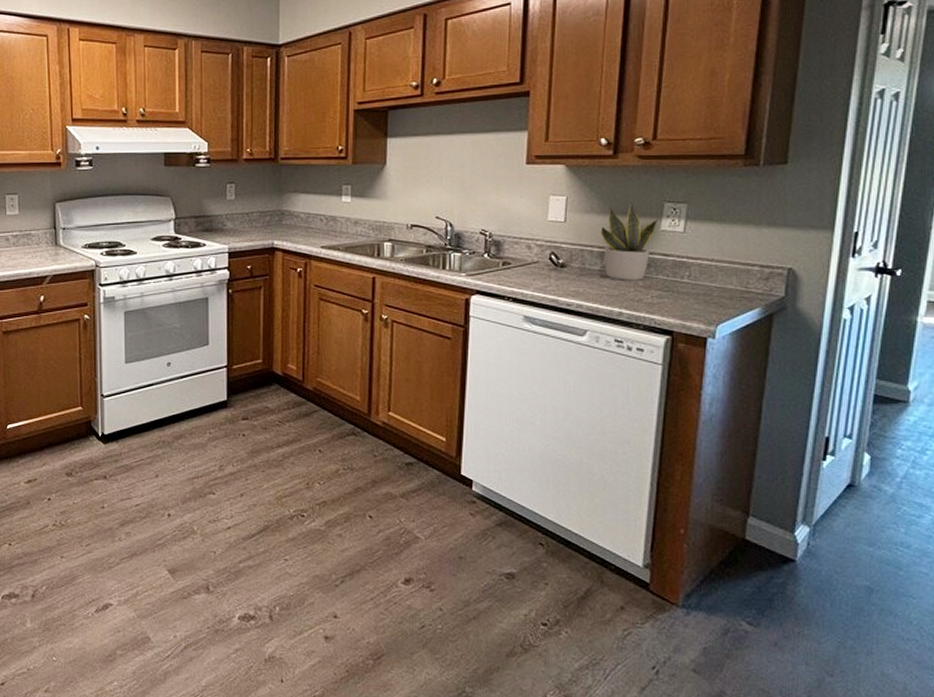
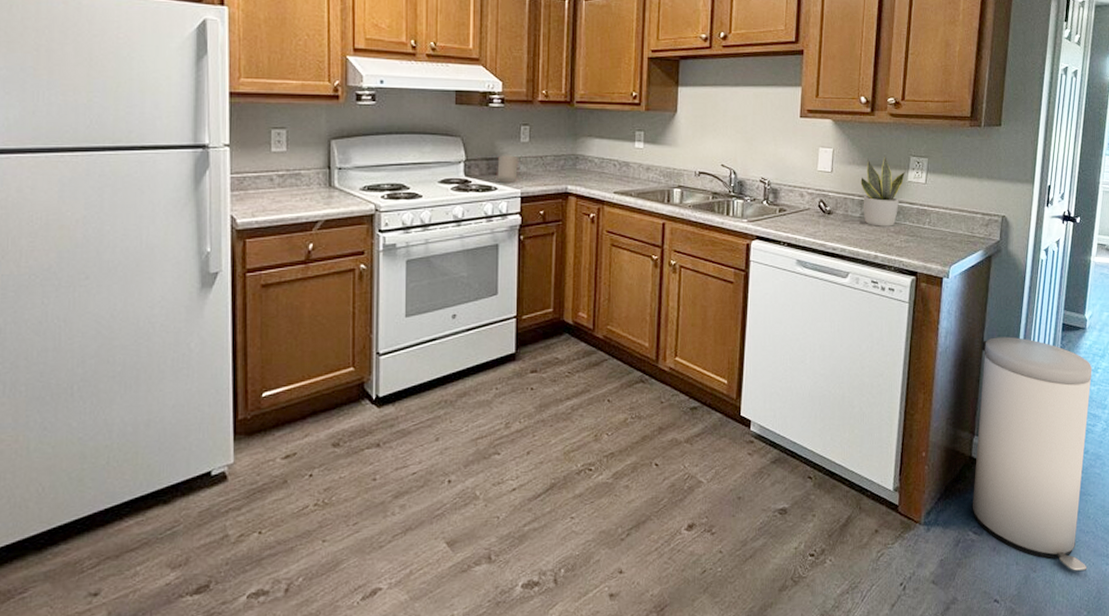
canister: none [198,210,233,240] -> present [490,152,526,184]
pedal bin: none [745,407,918,684] -> present [972,336,1092,572]

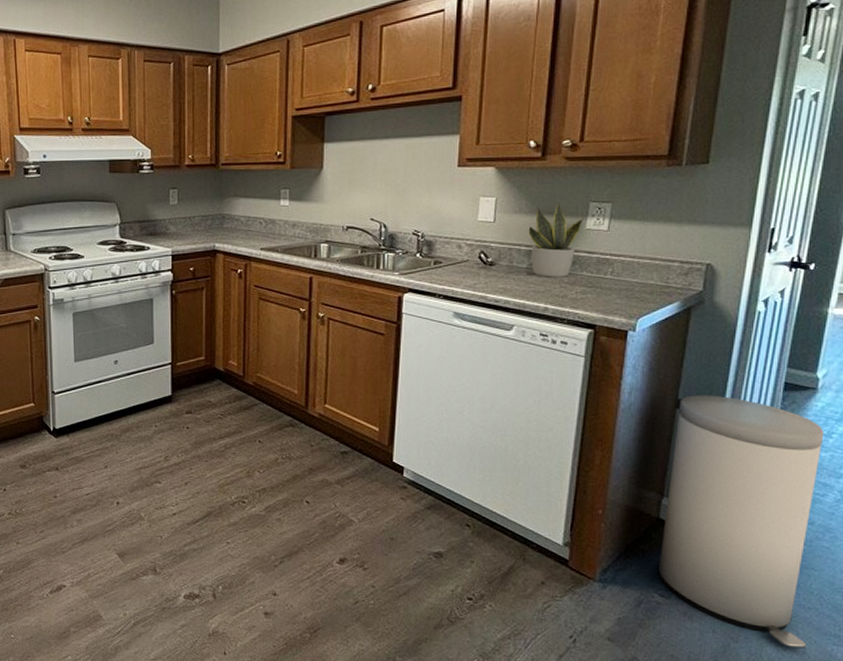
canister: present [490,152,526,184] -> none [143,215,176,244]

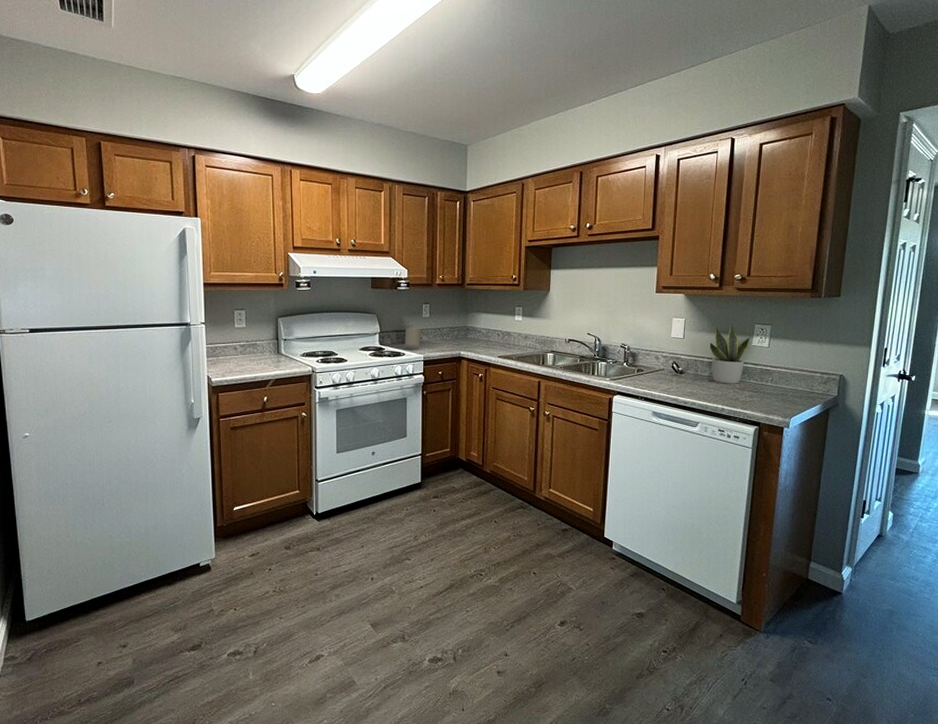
canister: none [143,215,176,244] -> present [399,325,427,351]
pedal bin: present [658,395,824,649] -> none [807,478,924,680]

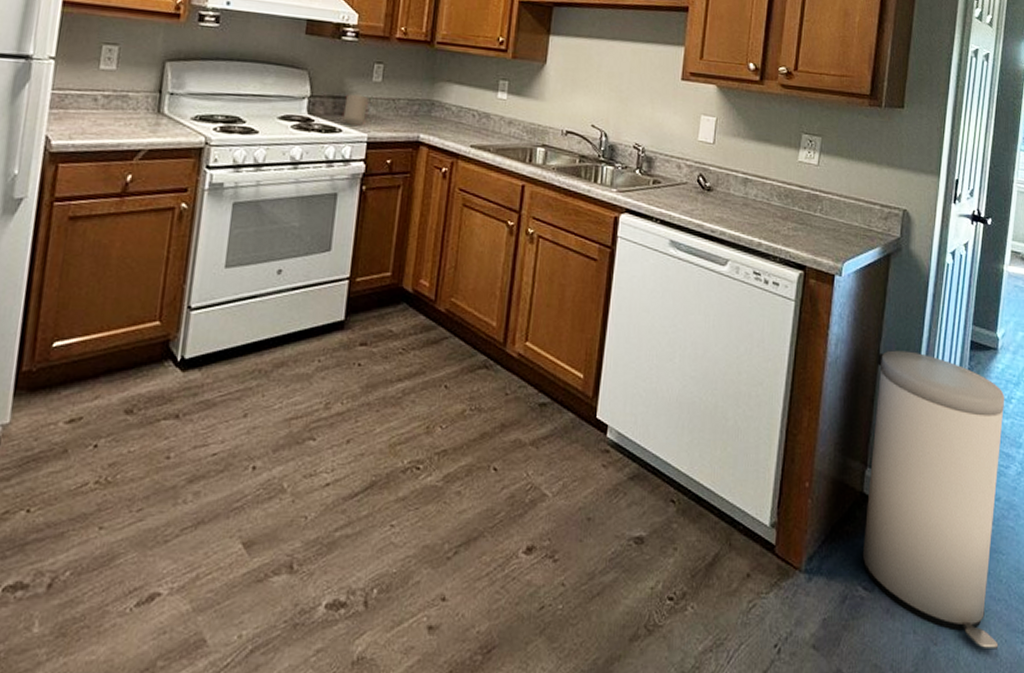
potted plant: present [709,323,751,385] -> none [745,129,797,212]
pedal bin: none [807,478,924,680] -> present [862,350,1005,650]

